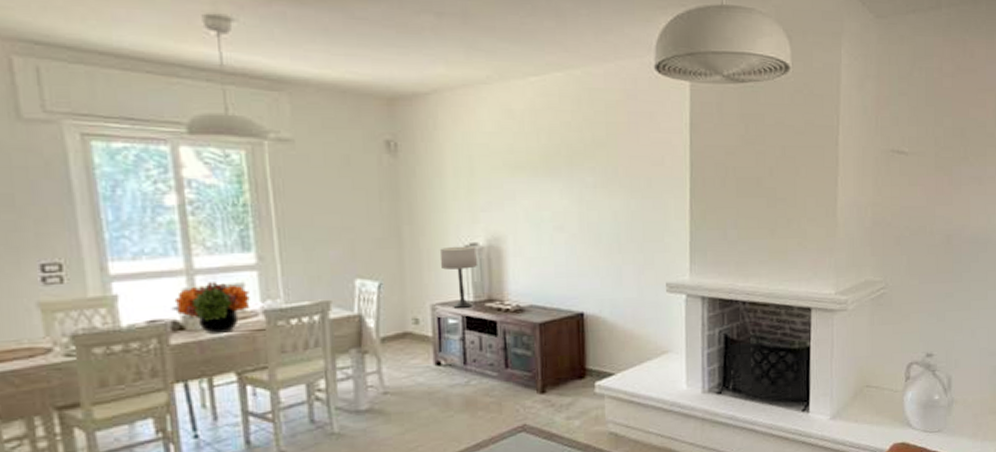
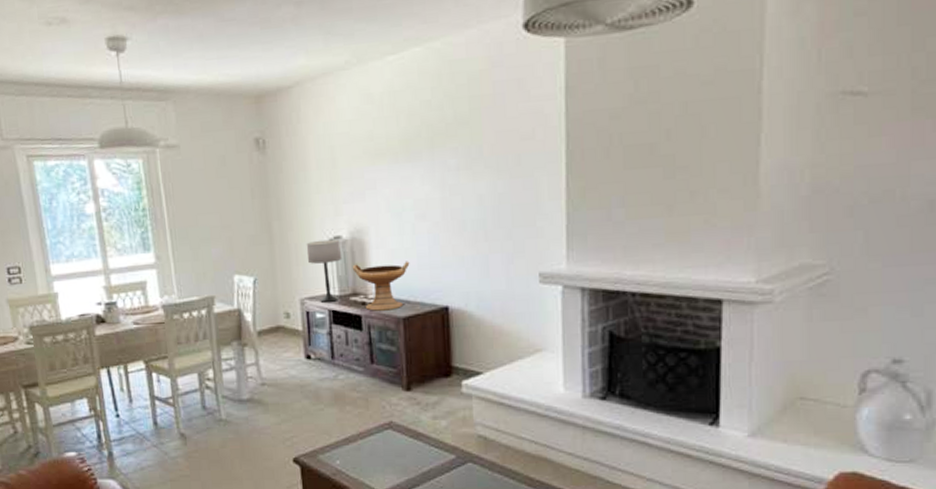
flower arrangement: present [174,282,250,335] -> none [97,280,152,327]
decorative bowl: none [488,269,547,317] -> present [352,261,410,311]

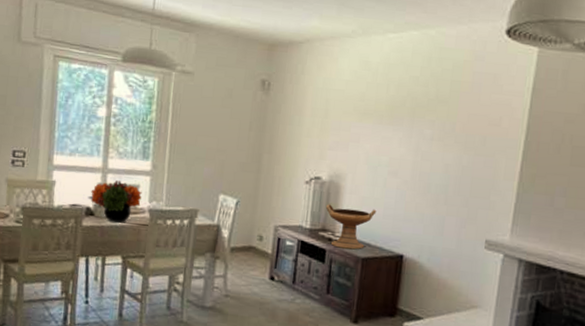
flower arrangement: none [97,280,152,327] -> present [91,180,142,224]
table lamp: present [306,239,343,302] -> none [287,177,319,234]

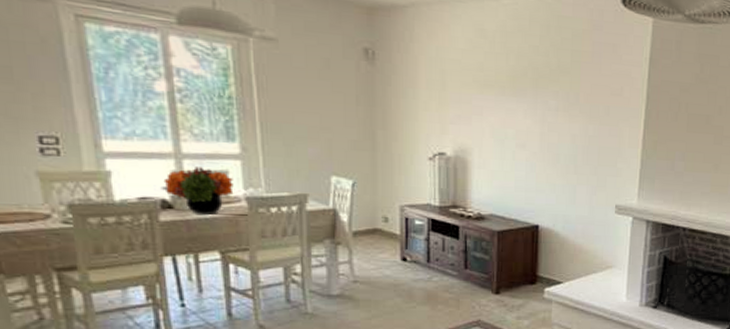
decorative bowl: present [325,204,377,250] -> none [453,180,508,224]

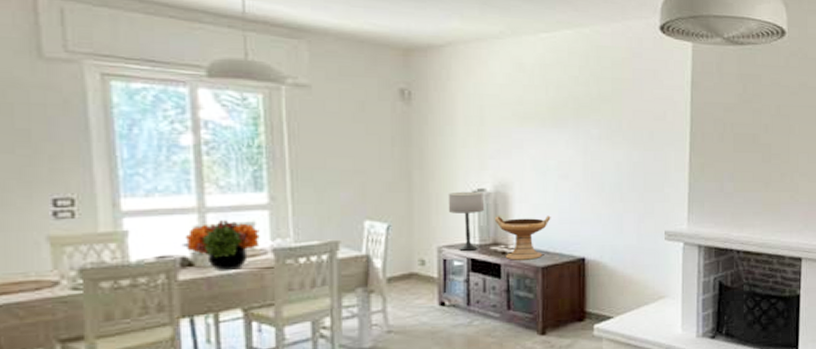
table lamp: none [410,153,445,211] -> present [448,191,485,251]
decorative bowl: none [453,180,508,224] -> present [494,215,551,260]

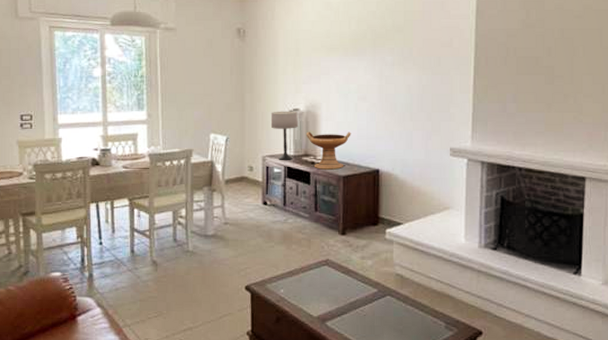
flower arrangement: present [185,220,260,271] -> none [94,132,141,170]

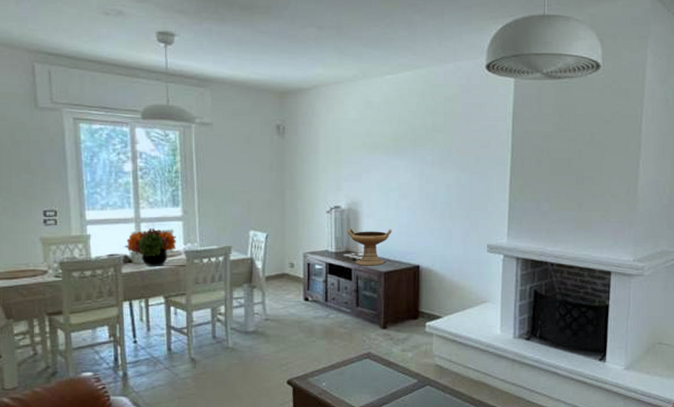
flower arrangement: none [94,132,141,170] -> present [126,228,176,267]
table lamp: present [270,111,299,160] -> none [311,208,340,257]

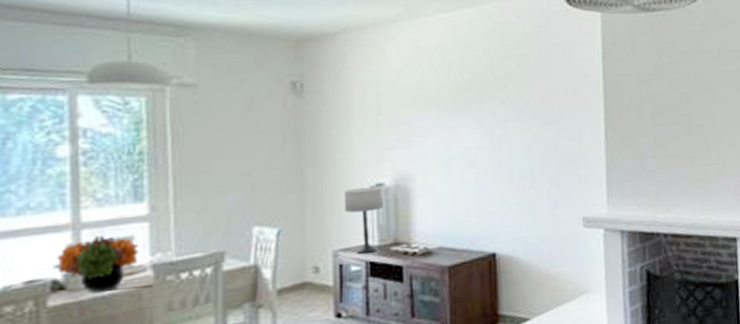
table lamp: none [311,208,340,257] -> present [343,186,384,254]
decorative bowl: present [347,229,392,266] -> none [394,208,457,261]

